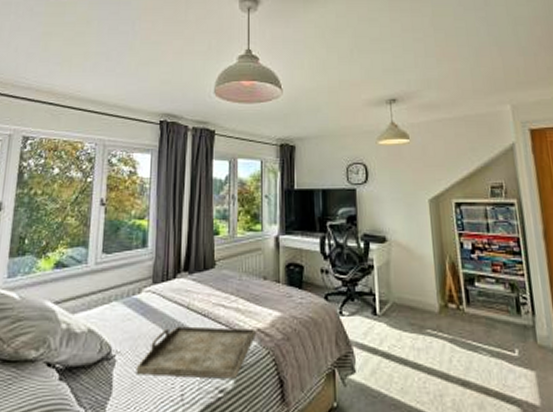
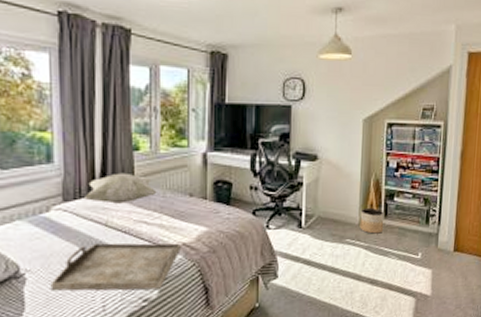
decorative pillow: none [171,256,234,286] -> present [85,172,157,204]
planter: none [438,295,468,324] -> present [359,208,385,234]

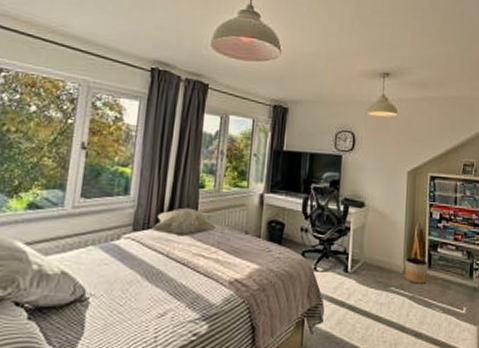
serving tray: present [50,243,181,291] -> none [109,273,233,324]

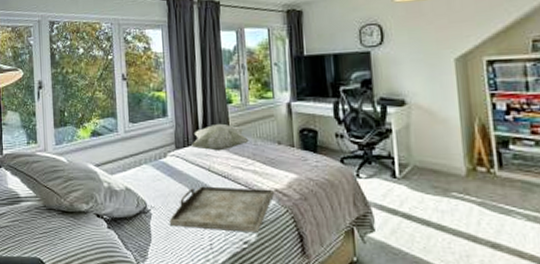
serving tray: none [109,273,233,324] -> present [169,186,274,232]
planter: present [404,257,428,284] -> none [465,158,500,188]

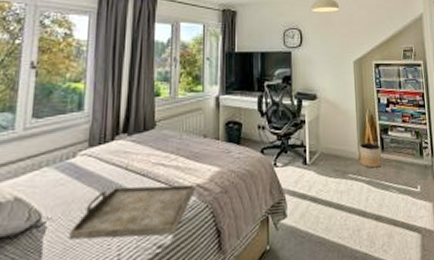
decorative pillow: present [191,123,249,151] -> none [109,117,174,148]
planter: none [465,158,500,188] -> present [359,143,382,168]

